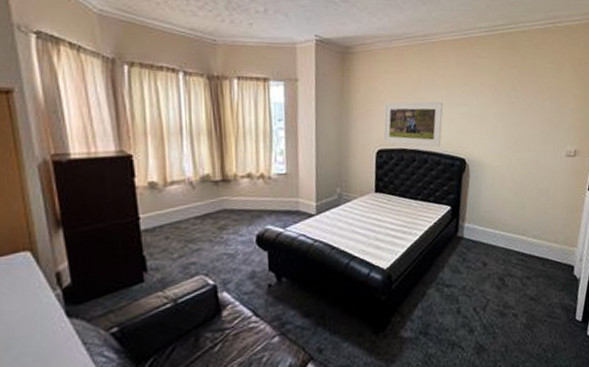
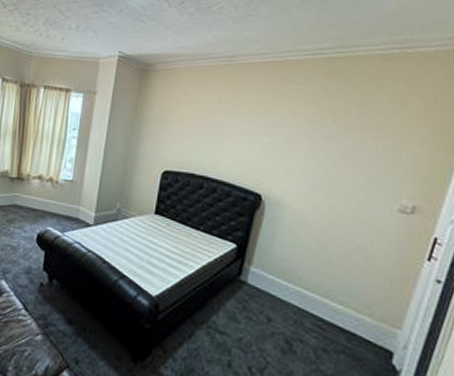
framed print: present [383,101,443,148] -> none [171,123,243,177]

